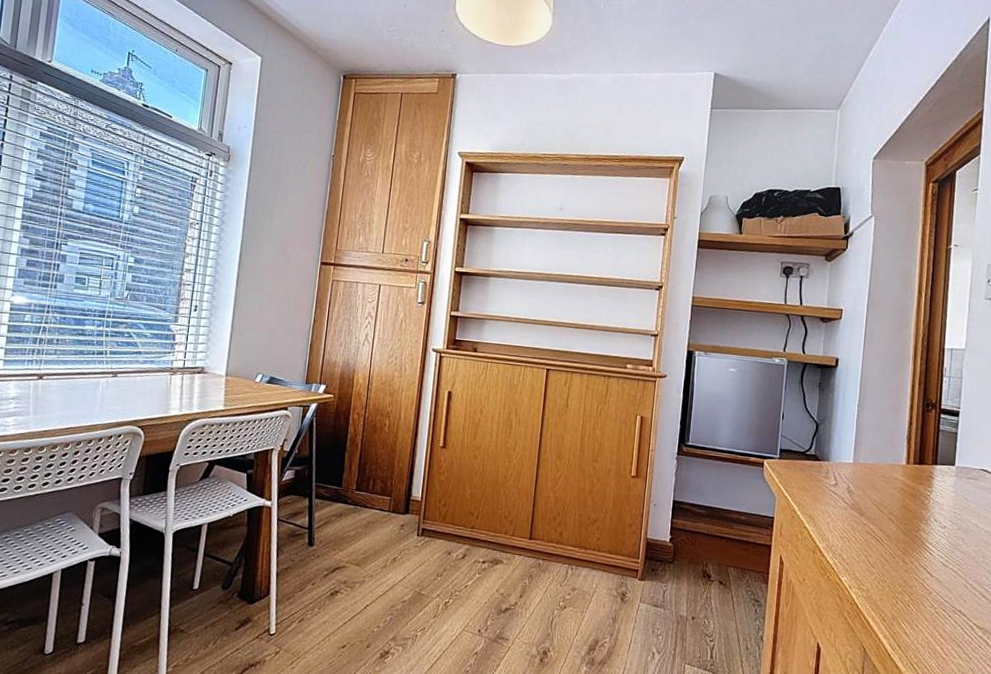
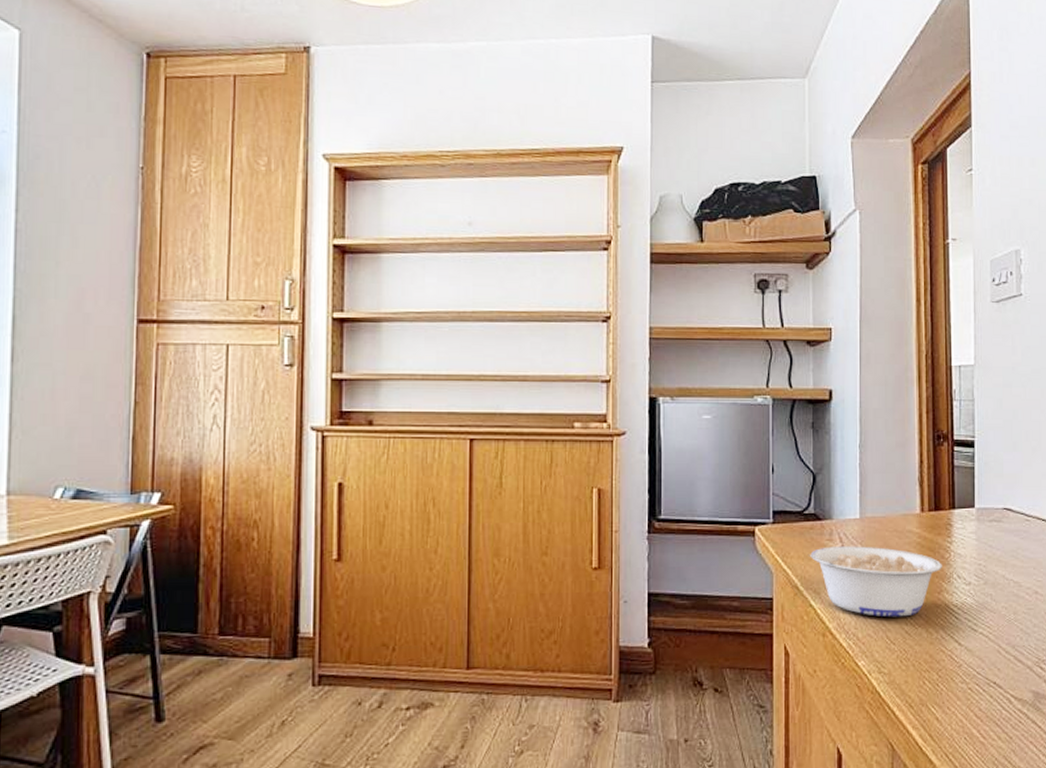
legume: none [806,482,922,547] -> present [808,546,942,617]

